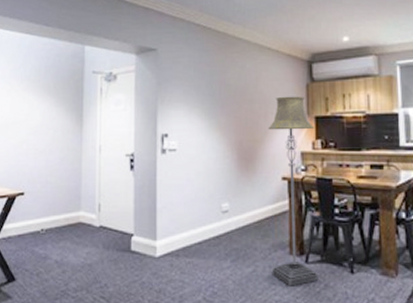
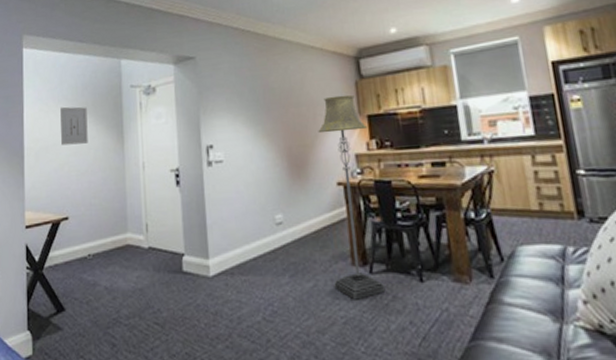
wall art: none [22,87,49,124] -> present [60,106,88,146]

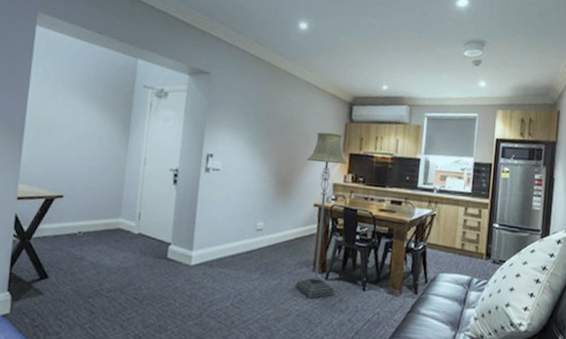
wall art: present [60,106,88,146] -> none [65,91,97,131]

